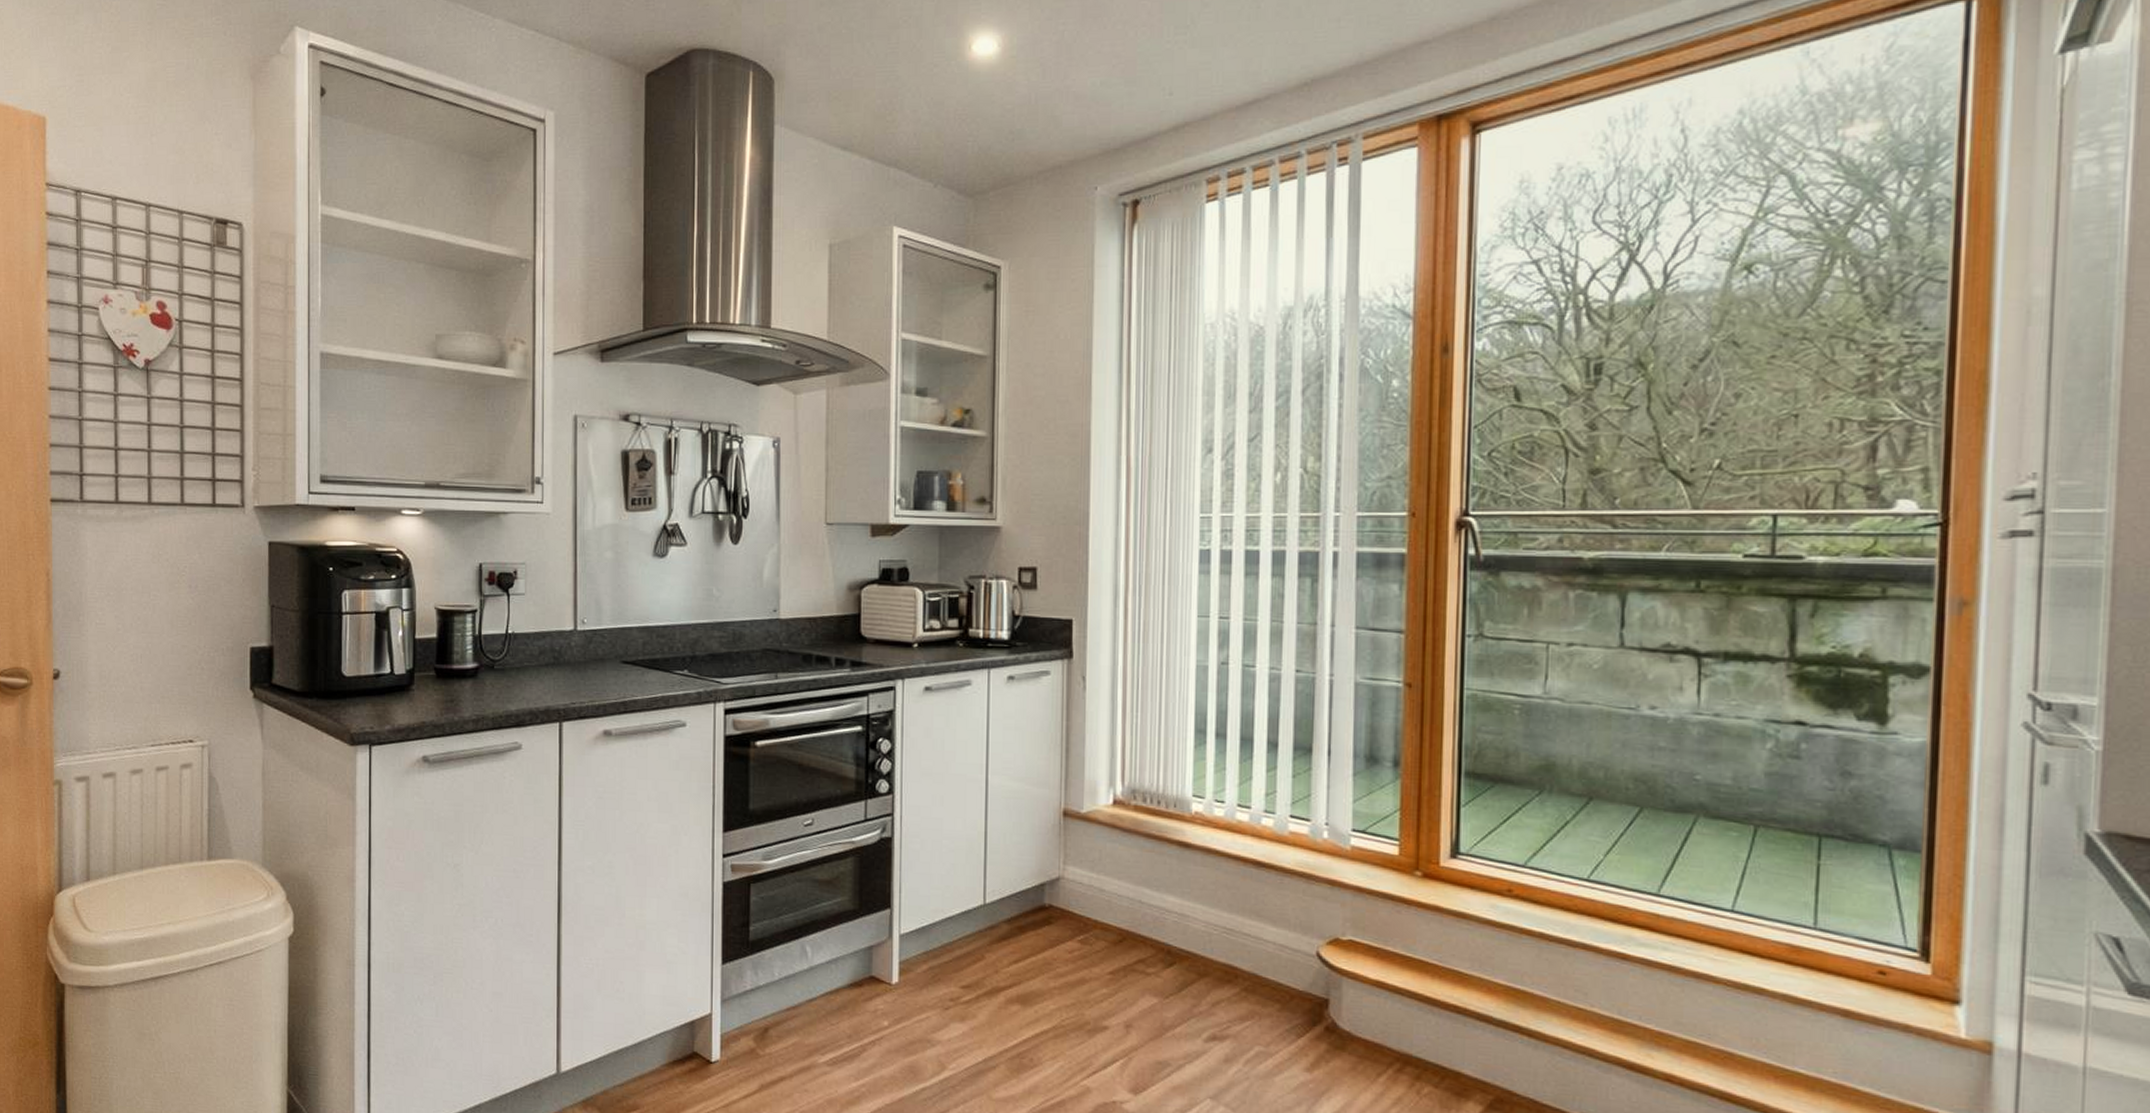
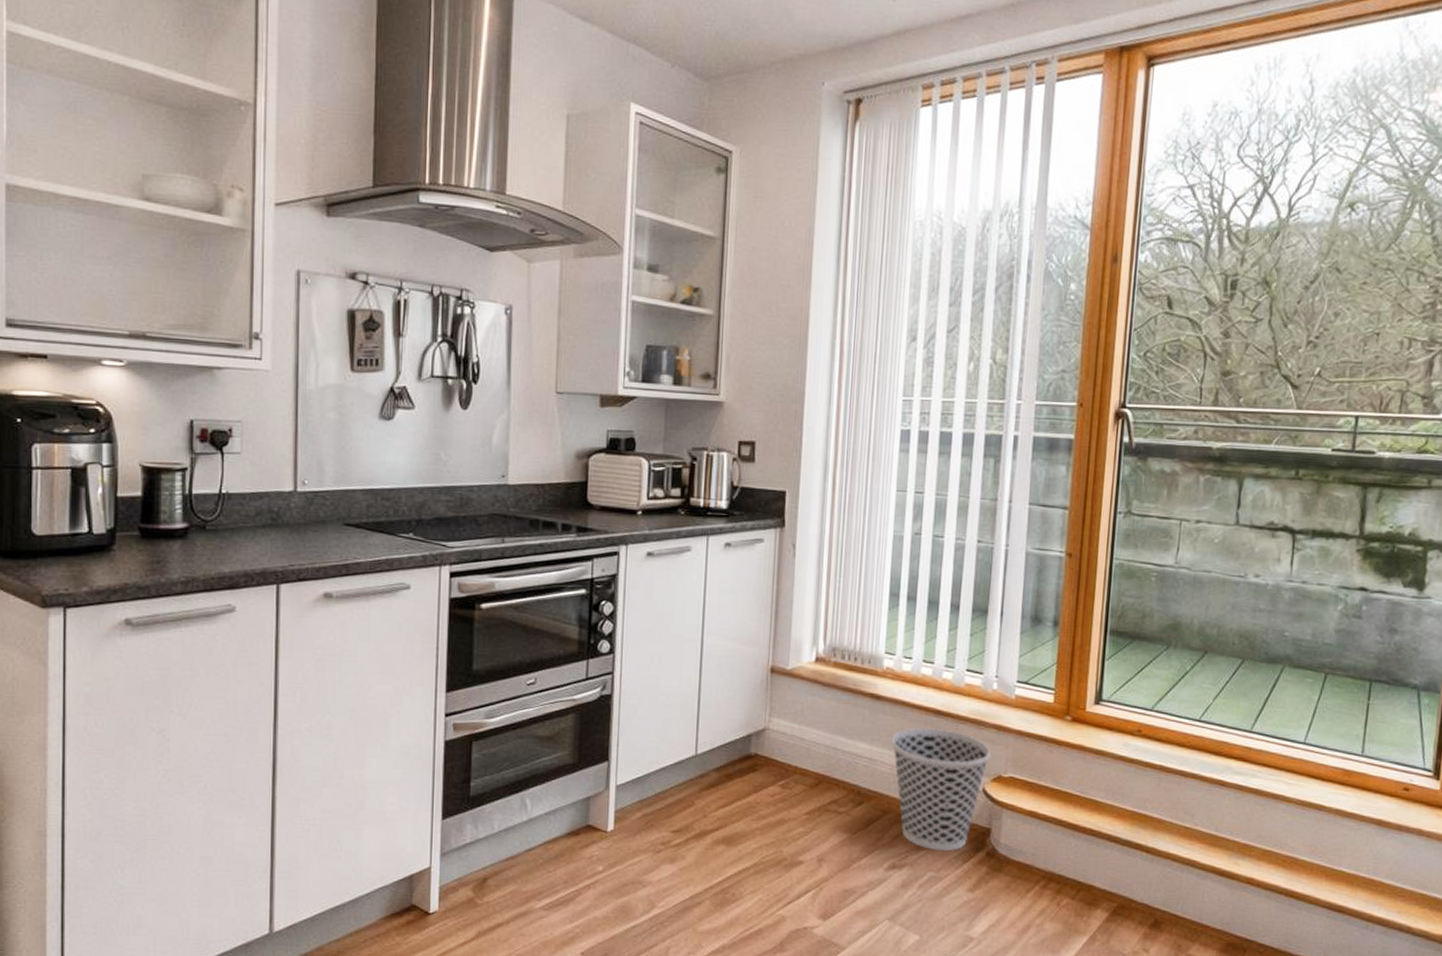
wastebasket: none [1204,880,1325,1024] -> present [891,727,992,852]

